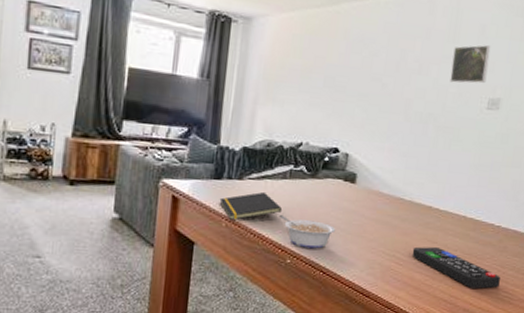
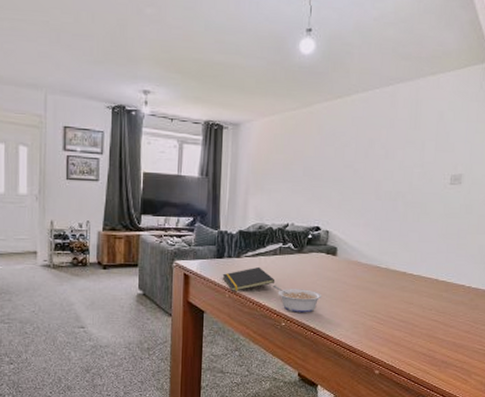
remote control: present [412,246,501,289] -> none [391,308,474,343]
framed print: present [449,45,491,84] -> none [414,129,450,164]

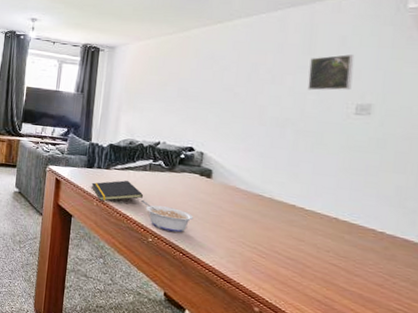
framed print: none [414,129,450,164] -> present [307,54,355,91]

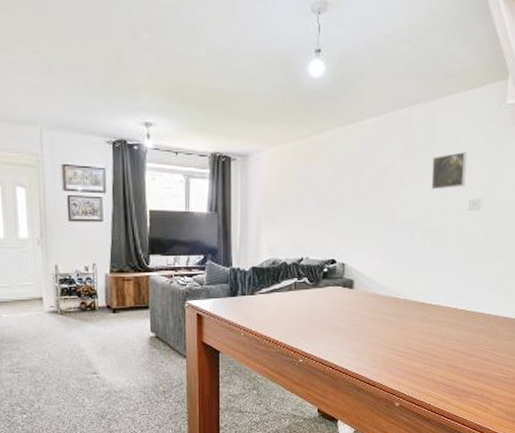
notepad: present [91,180,144,201] -> none [236,303,292,329]
legume: present [141,200,194,233] -> none [289,322,340,349]

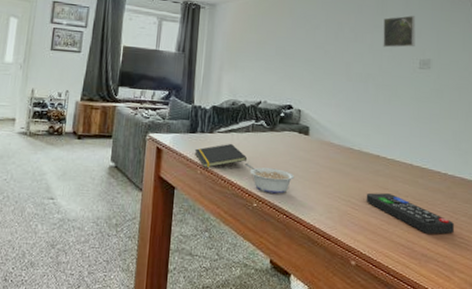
notepad: none [236,303,292,329] -> present [194,143,248,168]
legume: none [289,322,340,349] -> present [245,164,295,194]
remote control: none [410,338,495,372] -> present [366,192,454,234]

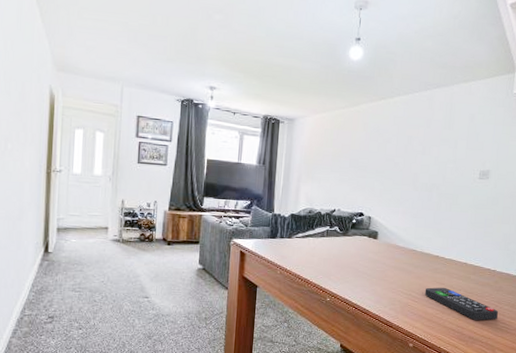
notepad: present [194,143,248,168] -> none [275,247,322,268]
legume: present [245,164,295,194] -> none [320,264,364,290]
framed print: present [383,15,416,48] -> none [448,130,479,160]

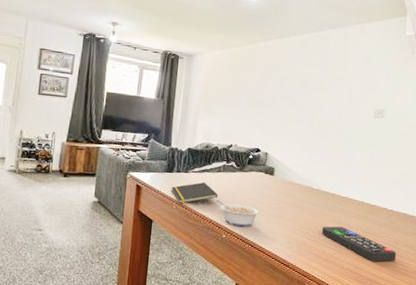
notepad: none [275,247,322,268] -> present [171,182,219,203]
legume: none [320,264,364,290] -> present [216,200,260,227]

